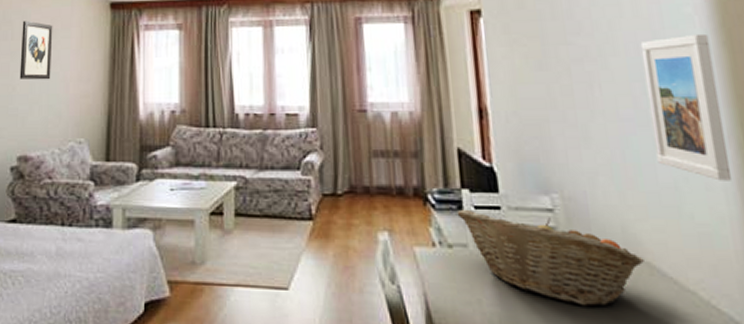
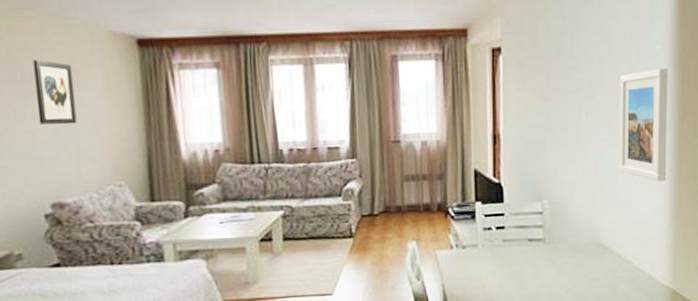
fruit basket: present [457,209,644,307] -> none [471,217,600,280]

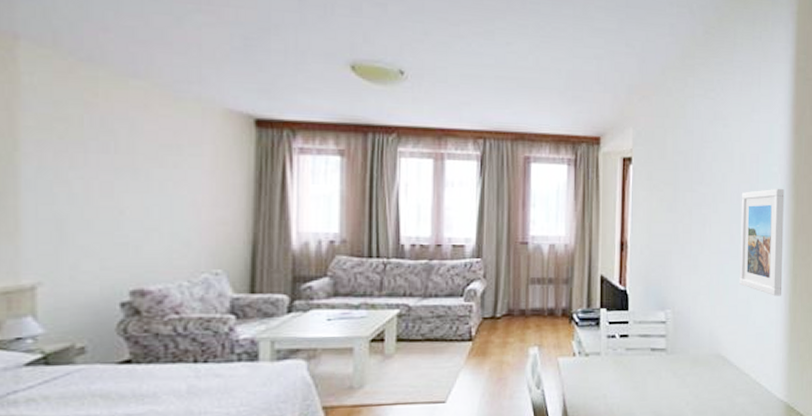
wall art: present [32,59,77,125] -> none [129,131,177,204]

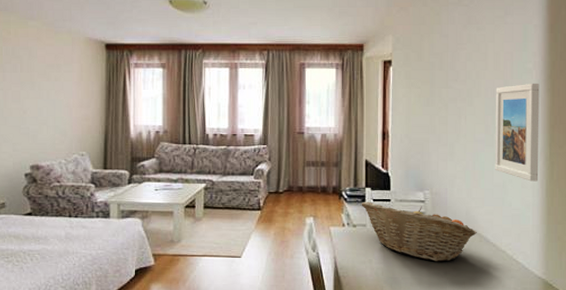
fruit basket: none [595,324,720,392] -> present [361,201,477,262]

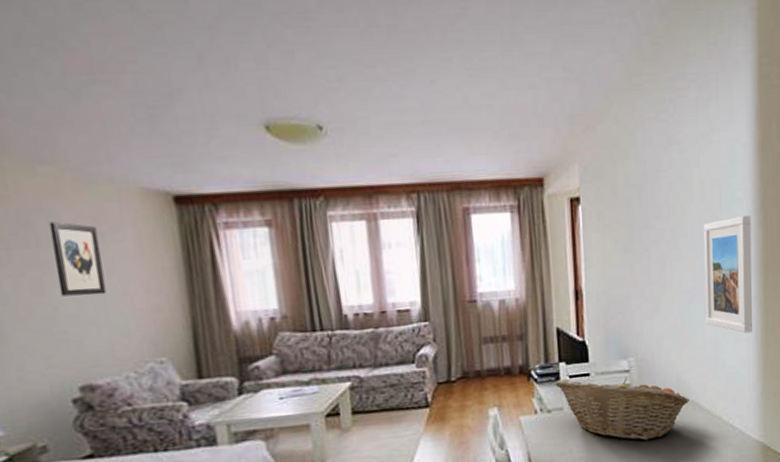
wall art: none [29,56,57,106] -> present [49,221,107,296]

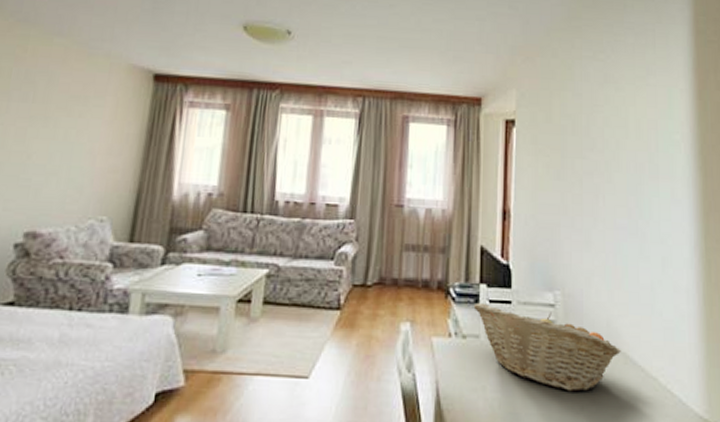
wall art: present [49,221,107,296] -> none [37,83,85,151]
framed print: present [703,215,753,334] -> none [639,158,694,285]

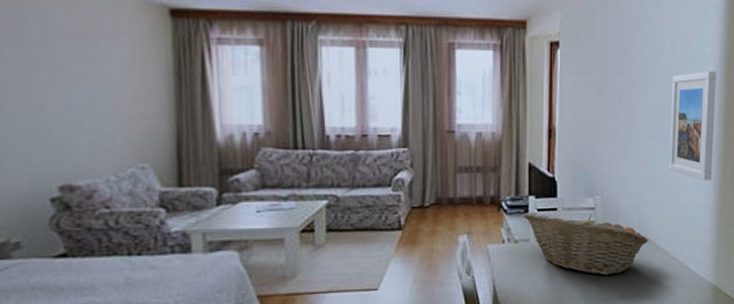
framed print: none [639,158,694,285] -> present [669,70,717,181]

